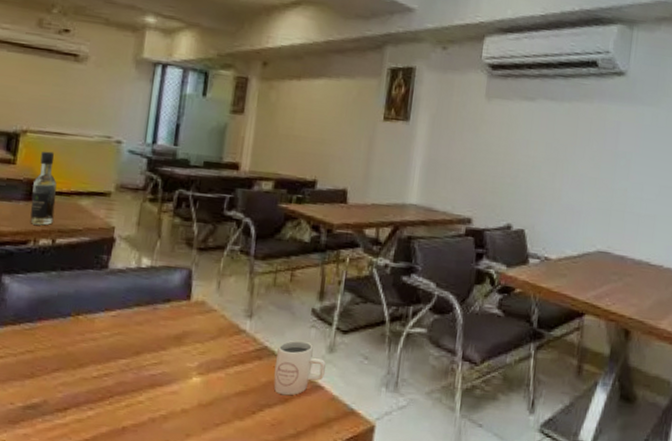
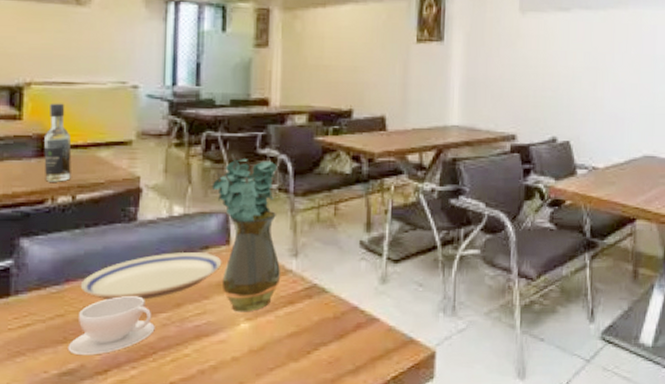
teacup: none [33,339,114,393] -> present [67,296,155,356]
plate: none [51,302,182,345] -> present [80,252,222,300]
vase: none [179,212,242,367] -> present [211,153,281,312]
mug: present [273,340,326,396] -> none [326,274,379,332]

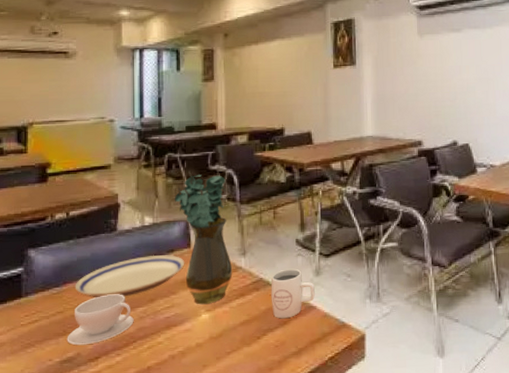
bottle: present [44,103,72,182] -> none [44,137,65,202]
mug: none [326,274,379,332] -> present [271,268,315,319]

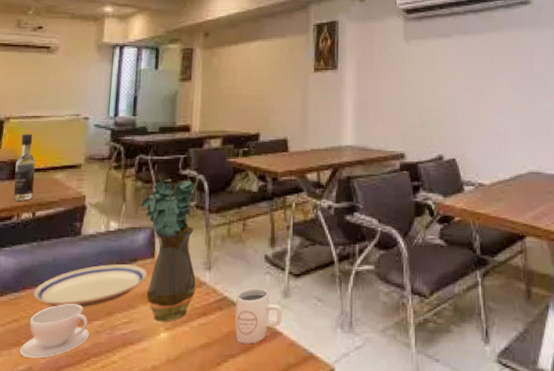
bottle: none [44,137,65,202] -> present [13,133,35,201]

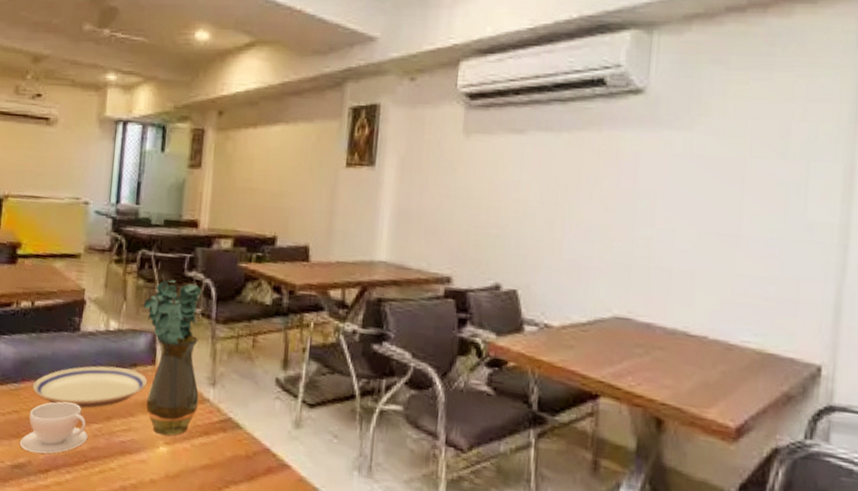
bottle: present [13,133,35,201] -> none [13,214,34,288]
mug: present [234,288,282,344] -> none [238,412,292,473]

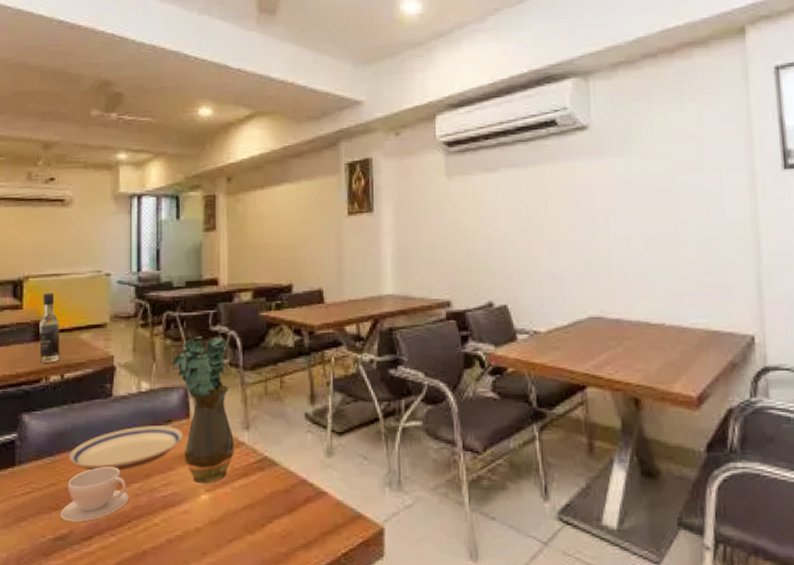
bottle: none [13,214,34,288] -> present [39,292,60,363]

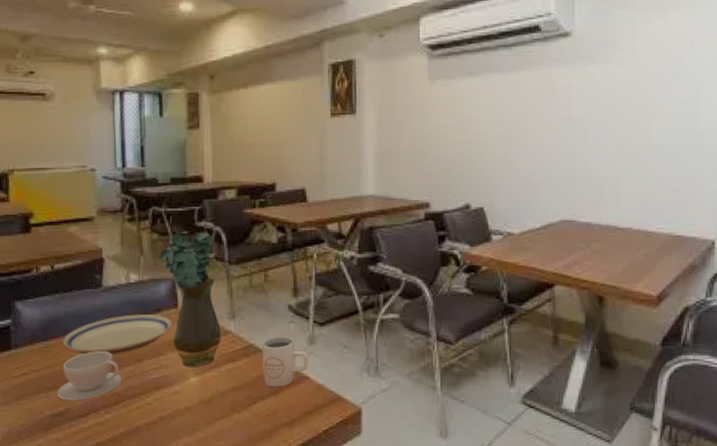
bottle: present [39,292,60,363] -> none [27,186,49,254]
mug: none [276,447,326,505] -> present [261,336,308,388]

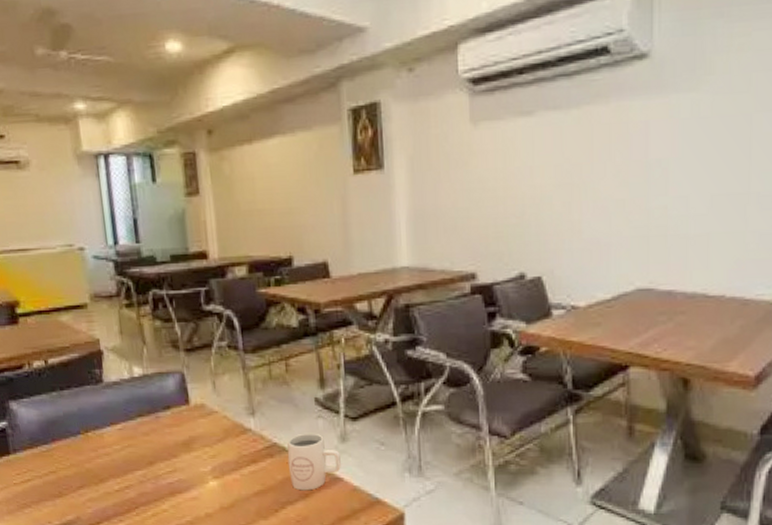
teacup: present [56,351,122,401] -> none [63,454,134,509]
plate: present [62,314,172,355] -> none [64,412,185,459]
vase: present [160,226,222,368] -> none [164,311,241,471]

